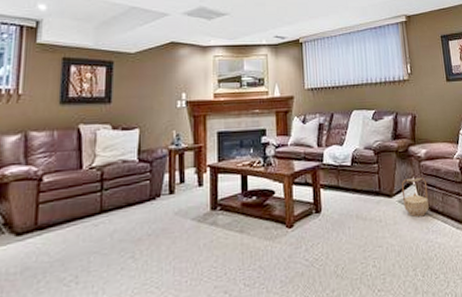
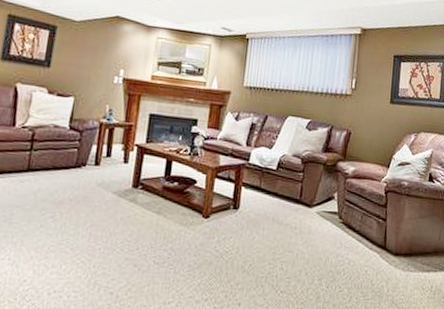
basket: present [401,178,429,217] -> none [321,193,349,232]

